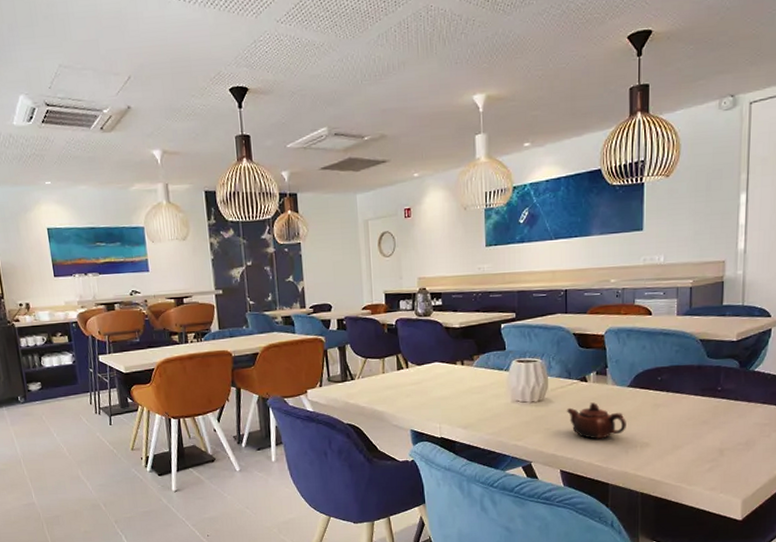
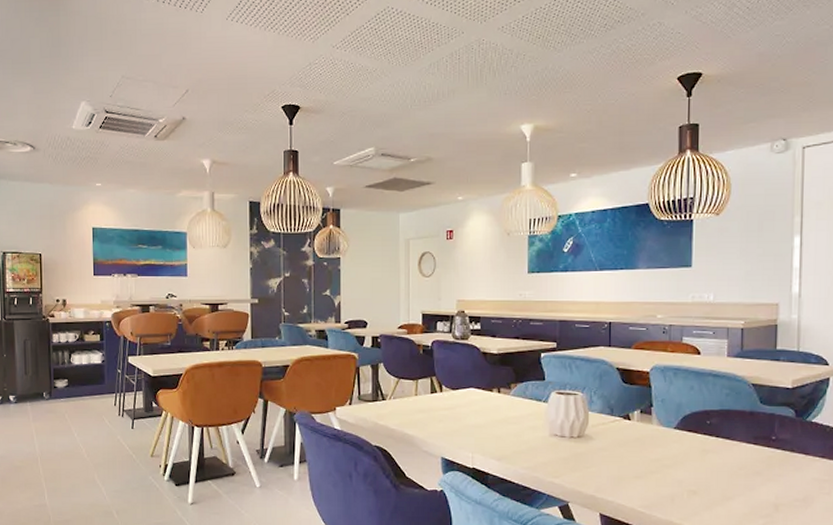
teapot: present [566,402,626,440] -> none [607,443,672,483]

